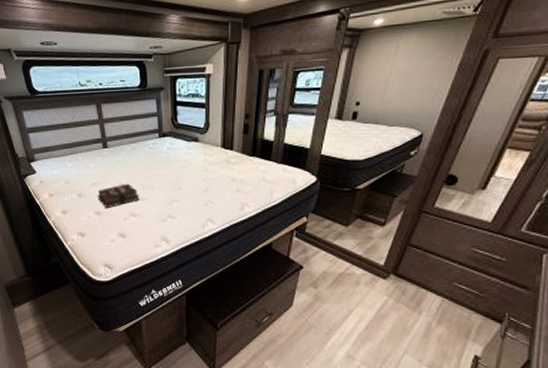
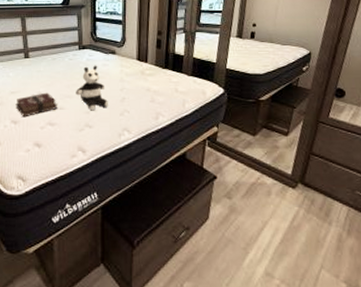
stuffed animal: none [157,154,192,202] -> present [76,65,109,111]

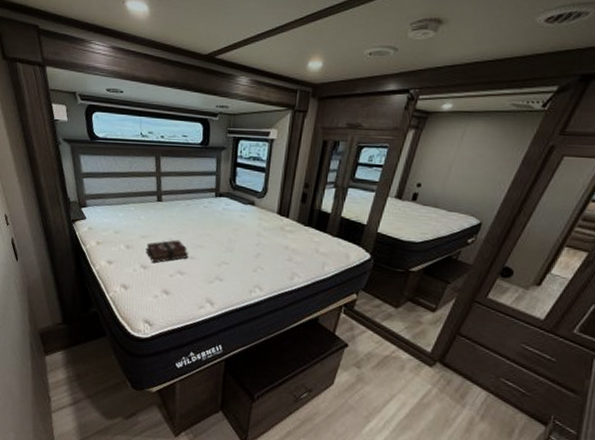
stuffed animal: present [76,65,109,111] -> none [208,215,243,264]

